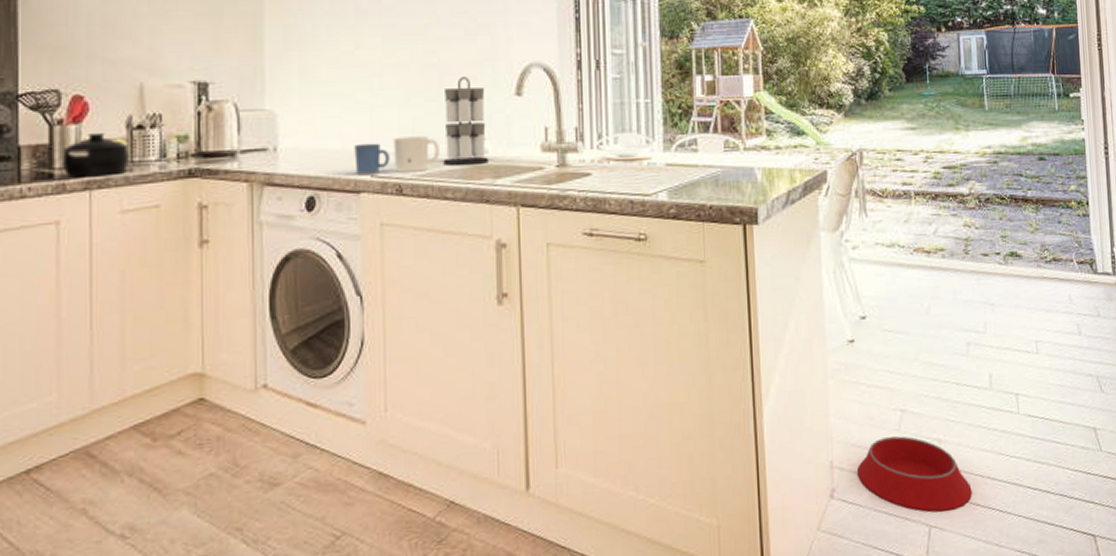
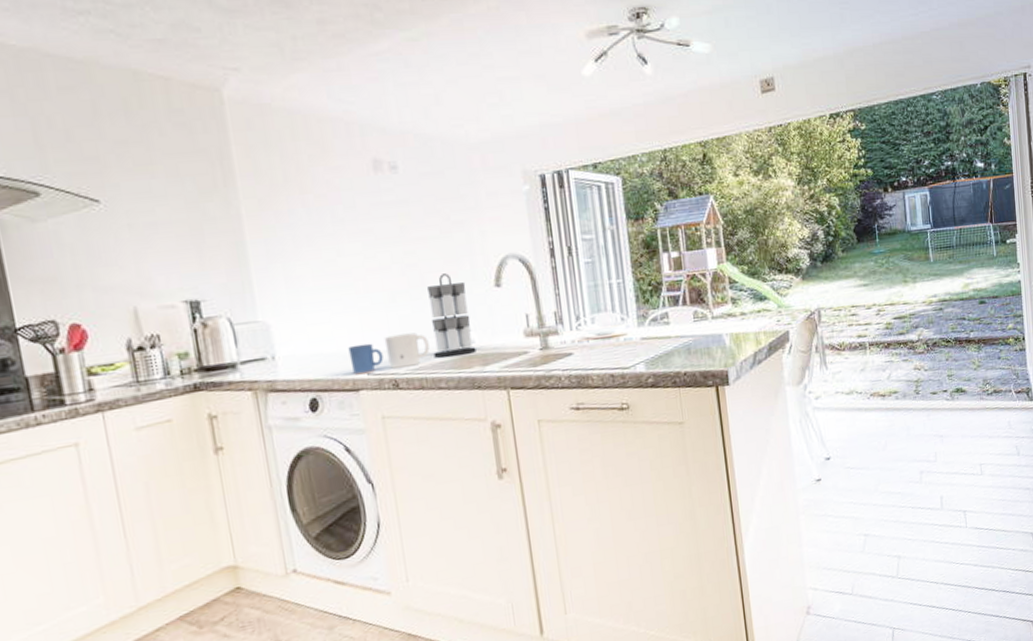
saucepan: present [63,133,129,178] -> none [69,357,136,403]
pet bowl: present [858,436,972,512] -> none [829,556,928,617]

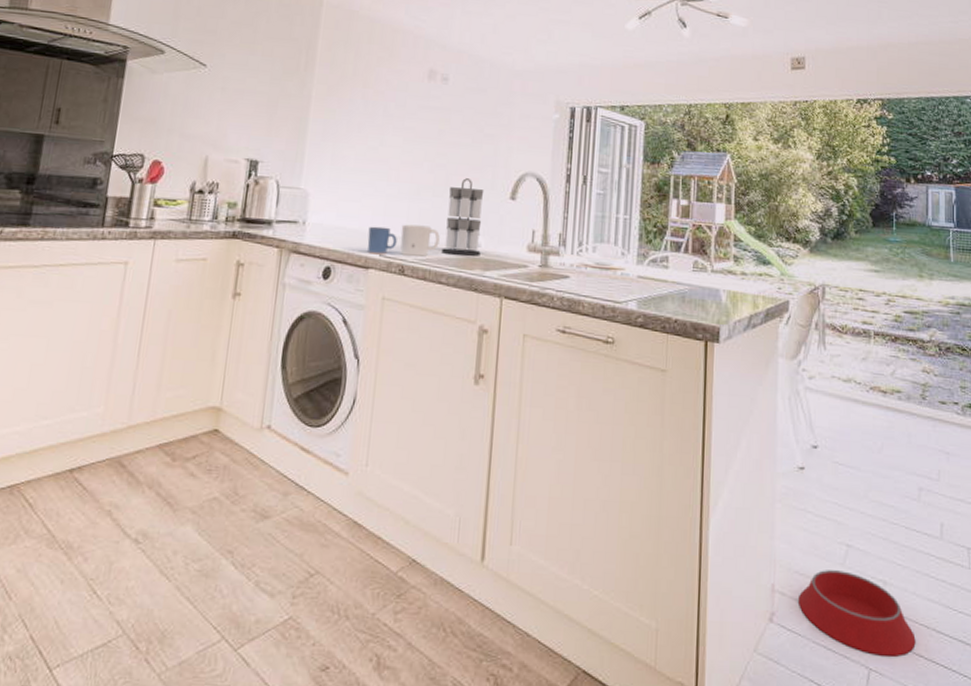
pet bowl: none [829,556,928,617] -> present [799,570,916,657]

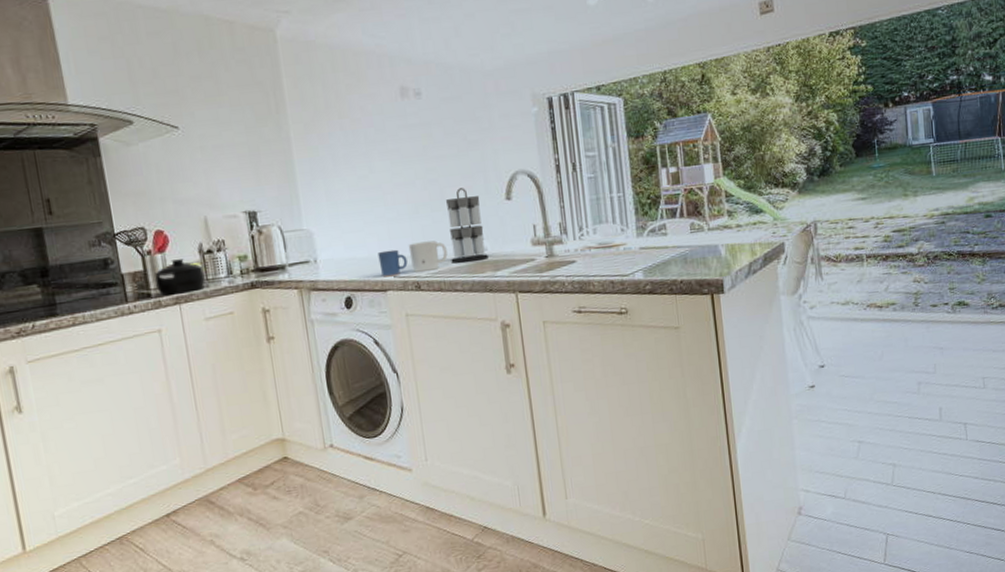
saucepan: none [137,193,190,230] -> present [154,259,205,296]
pet bowl: present [799,570,916,657] -> none [821,462,925,523]

